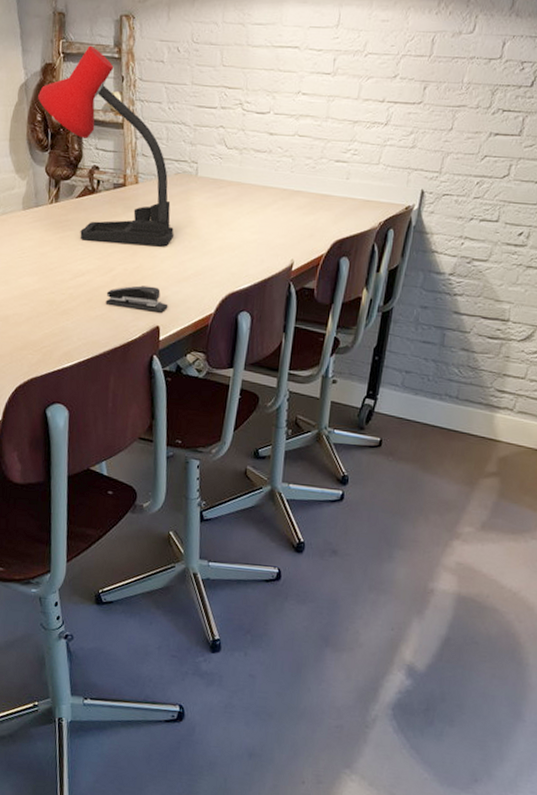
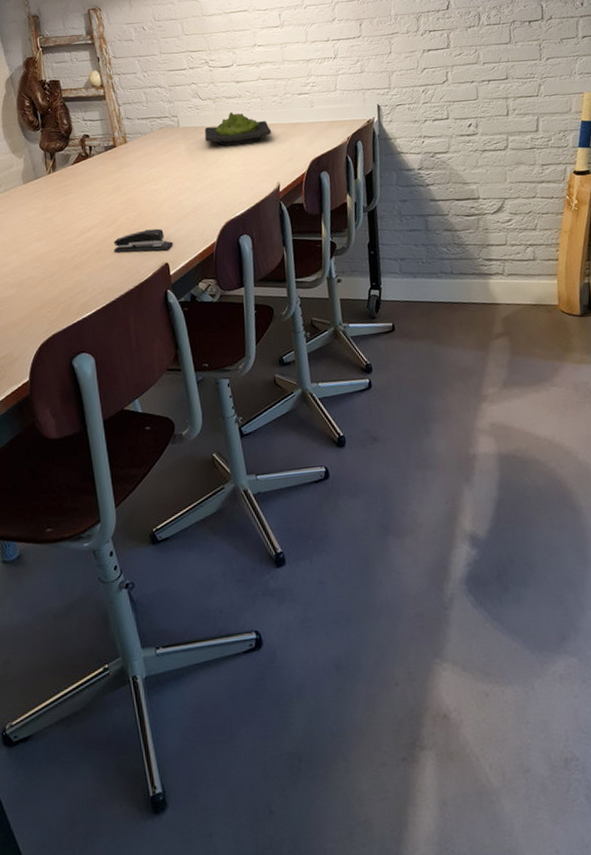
desk lamp: present [38,45,174,247] -> none [24,37,167,200]
wasabi: none [223,169,298,210] -> present [204,112,272,147]

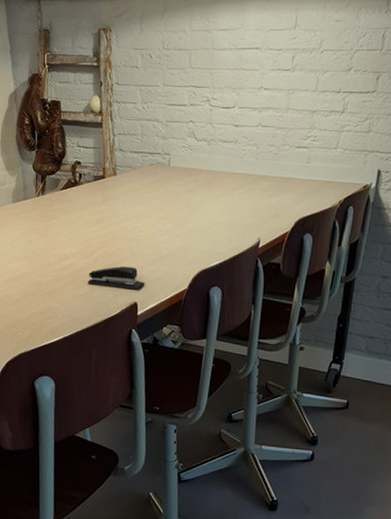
wasabi: present [204,112,272,147] -> none [193,157,262,194]

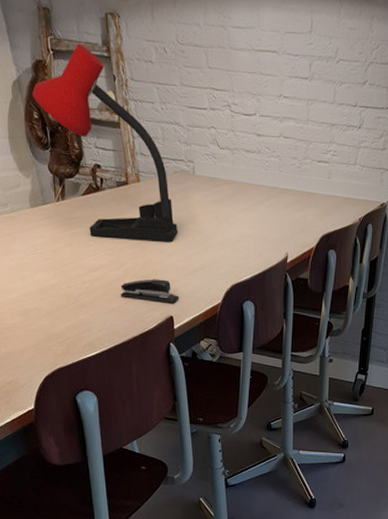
desk lamp: none [26,56,149,231] -> present [32,43,177,242]

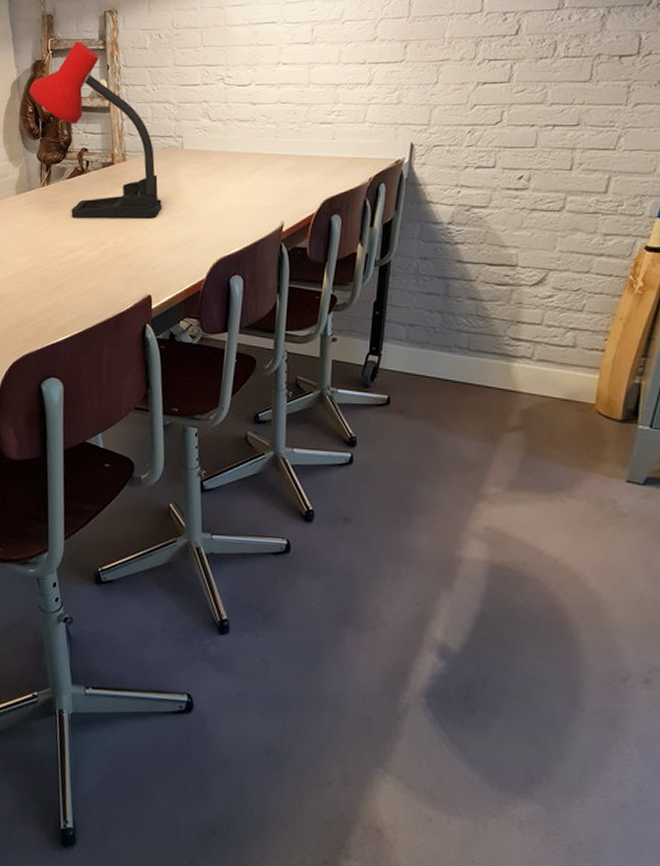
stapler: present [120,279,179,303] -> none [97,257,159,282]

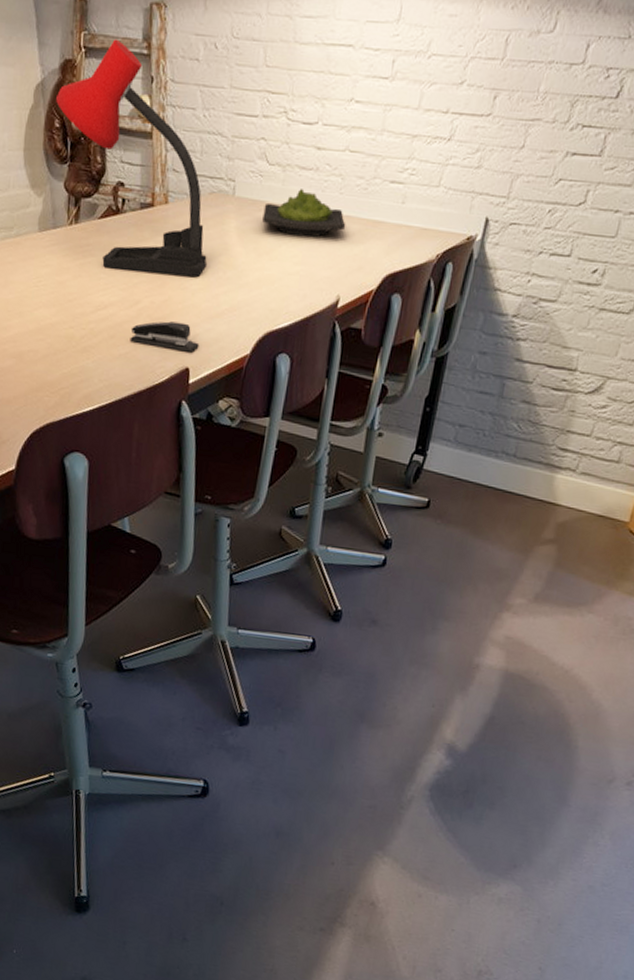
stapler: none [97,257,159,282] -> present [129,321,200,353]
wasabi: none [209,137,284,176] -> present [262,189,346,238]

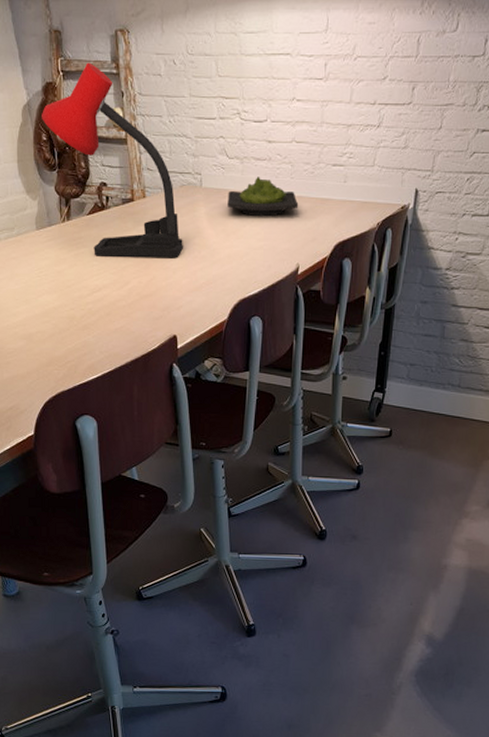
stapler: present [129,321,200,353] -> none [123,297,184,322]

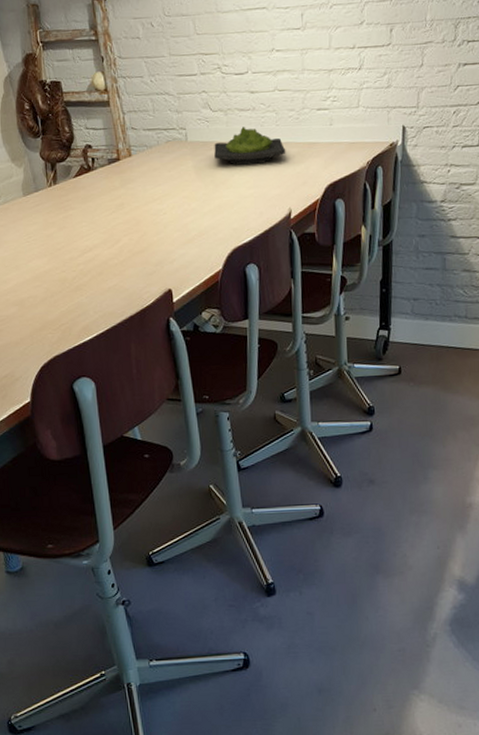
desk lamp: present [42,62,183,258] -> none [23,31,172,217]

